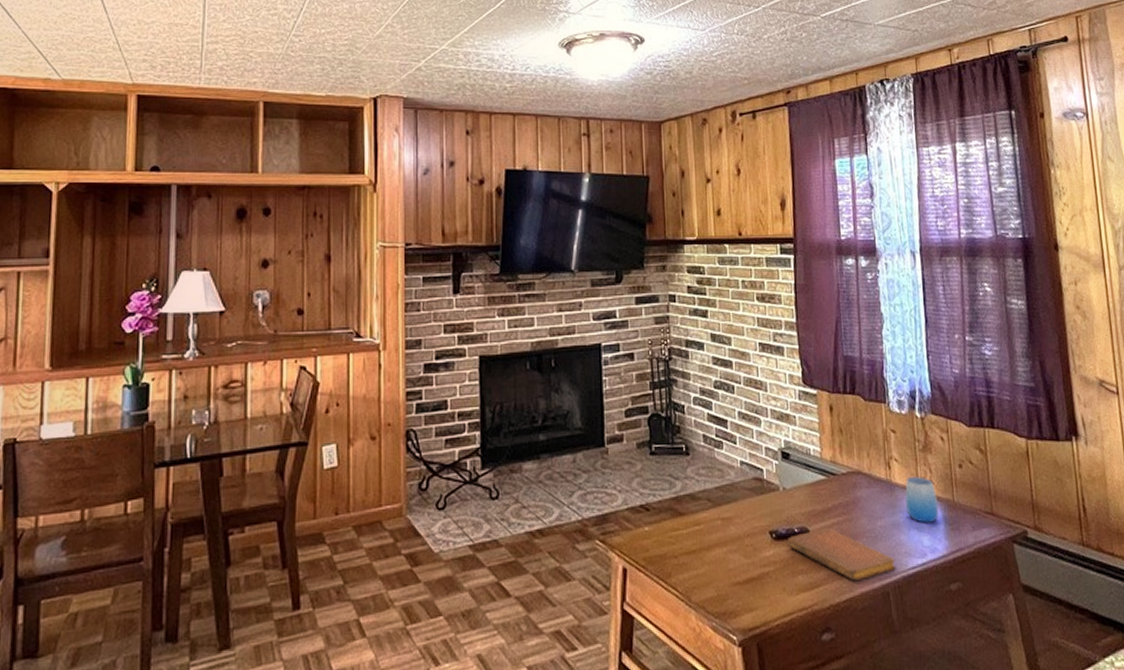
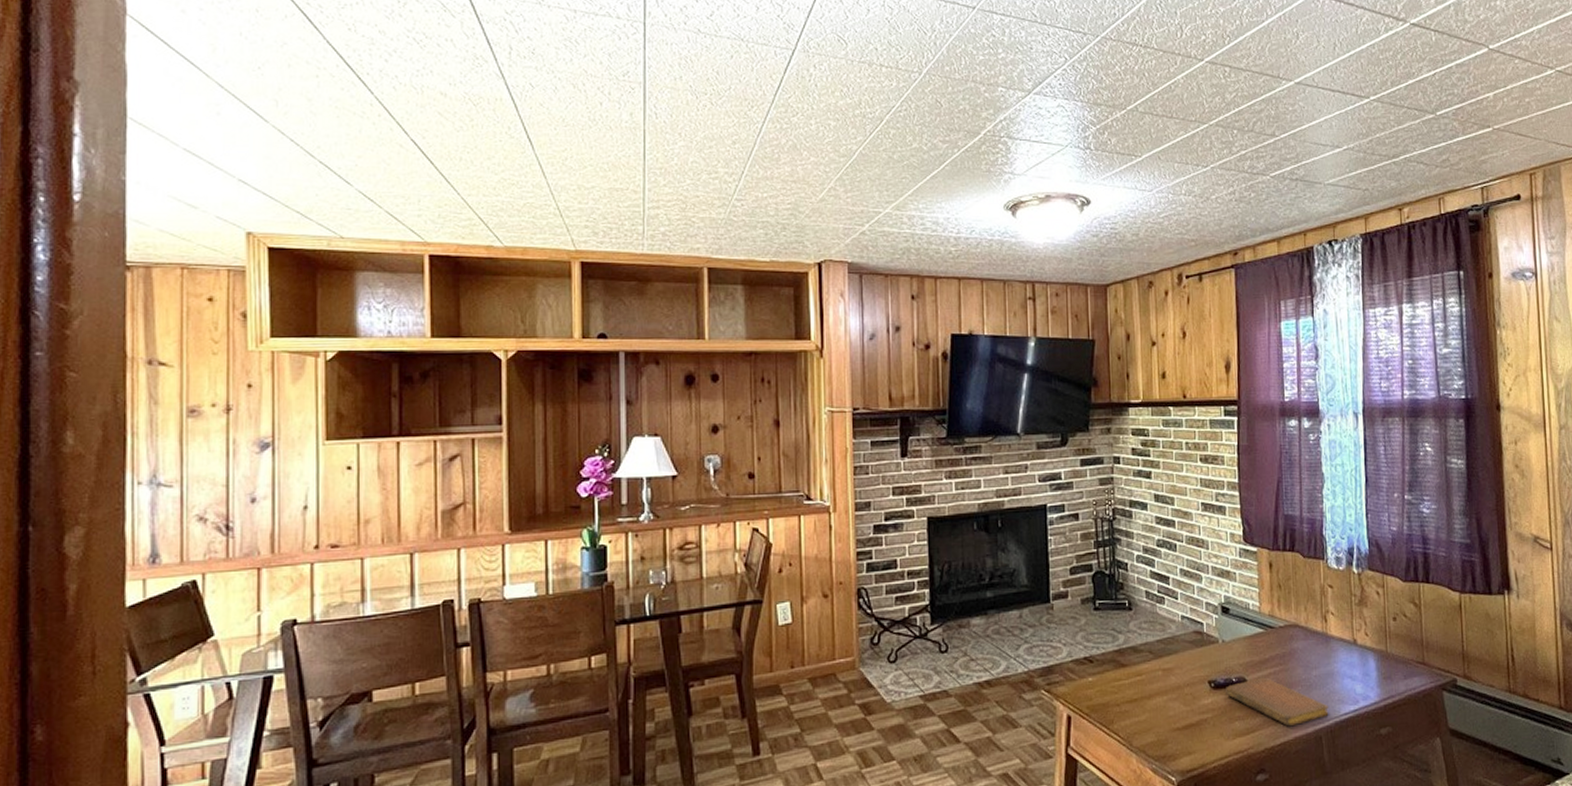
cup: present [905,476,938,523] -> none [1340,628,1371,673]

